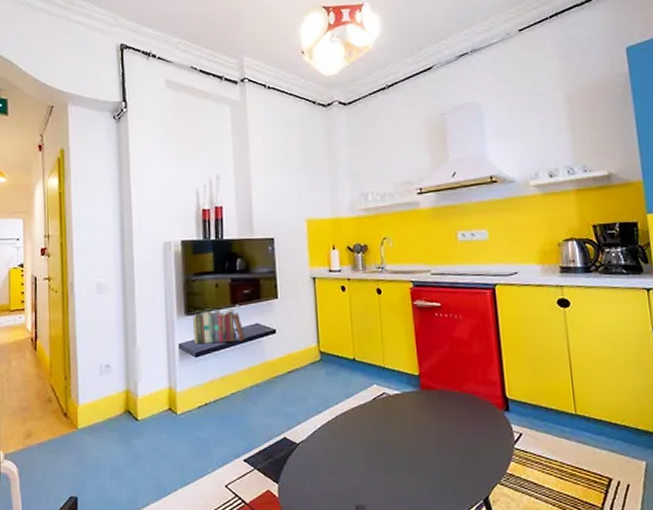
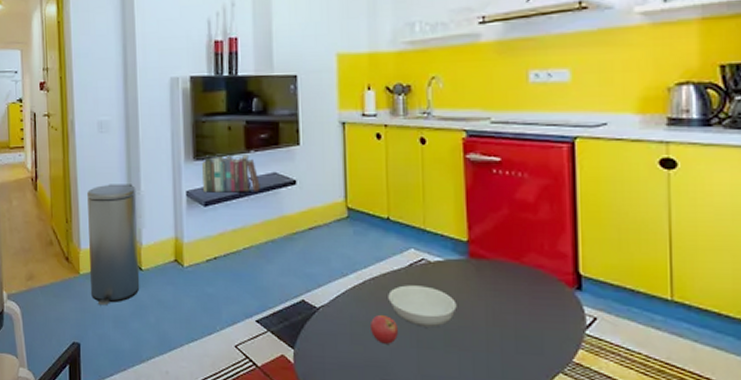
pedal bin: none [86,339,136,458] -> present [87,184,140,306]
fruit: none [343,445,367,472] -> present [371,314,398,344]
bowl: none [357,416,413,453] -> present [388,285,457,328]

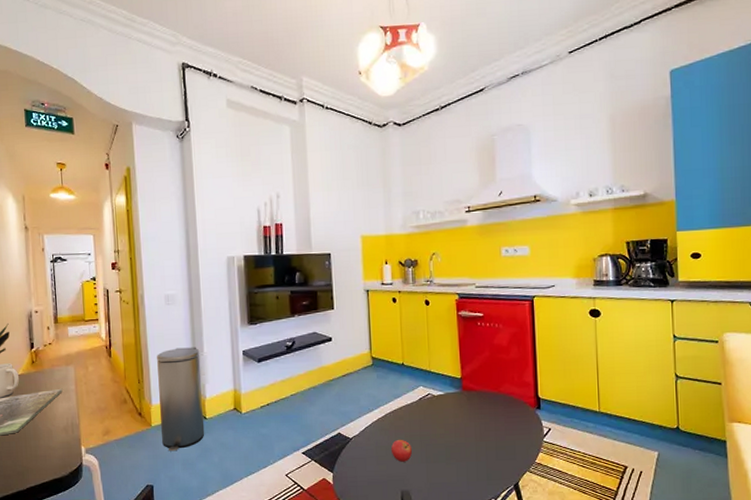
books: present [202,154,260,193] -> none [256,319,303,351]
bowl: present [388,285,457,328] -> none [404,414,454,446]

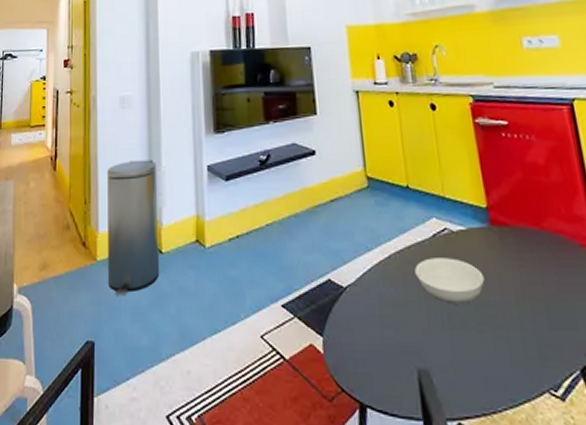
fruit: present [391,439,412,462] -> none [400,291,429,326]
bowl: none [404,414,454,446] -> present [414,258,485,304]

